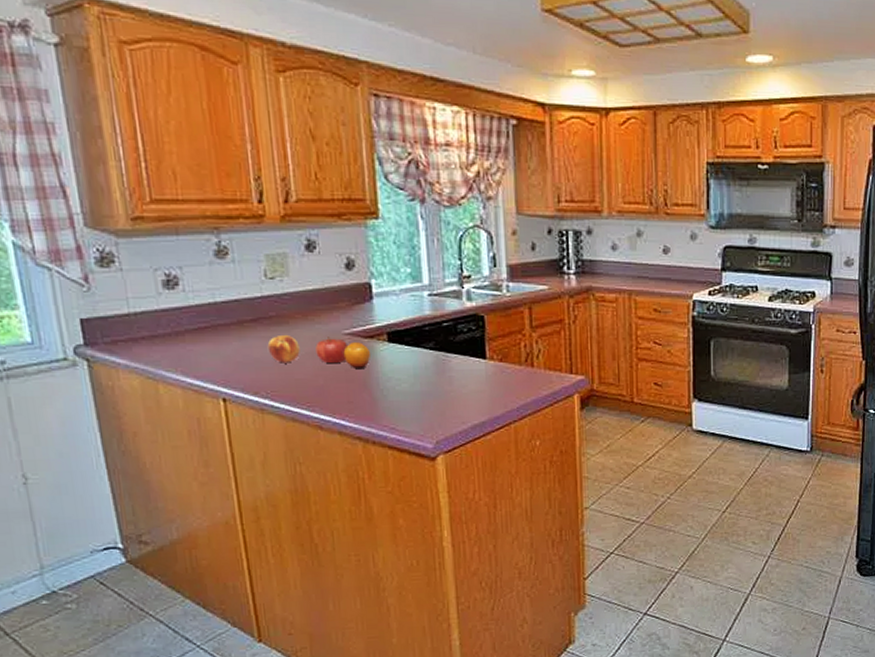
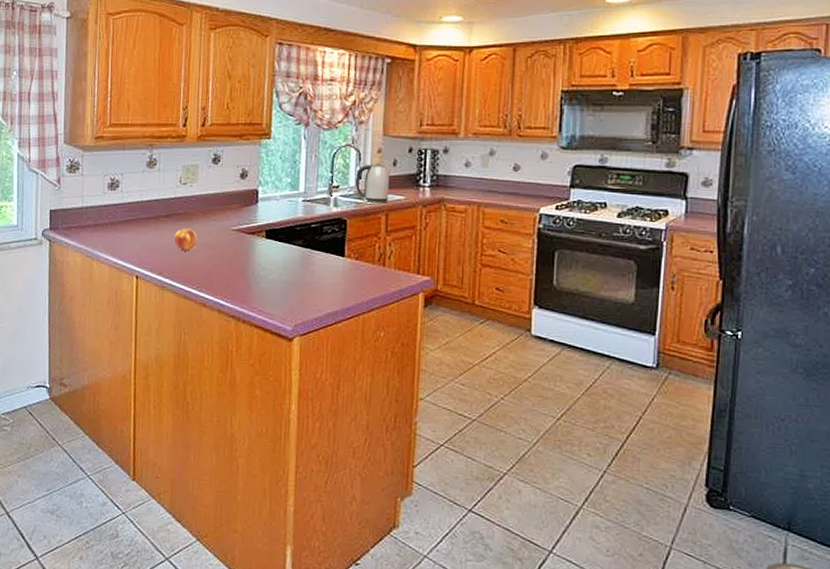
fruit: present [315,337,349,364] -> none [209,231,235,254]
fruit: present [343,342,372,370] -> none [229,237,251,260]
kettle: none [489,248,530,294] -> present [355,163,391,203]

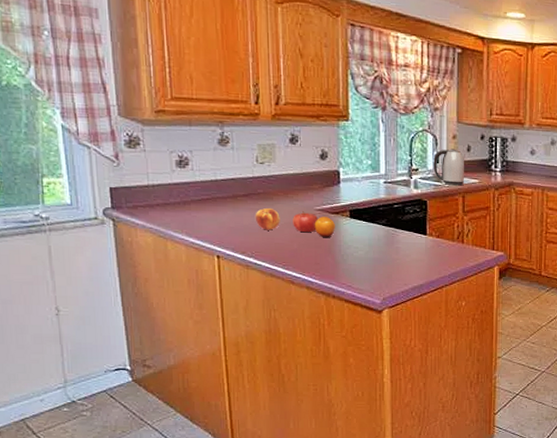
fruit: none [209,231,235,254] -> present [293,211,319,233]
fruit: none [229,237,251,260] -> present [314,217,336,238]

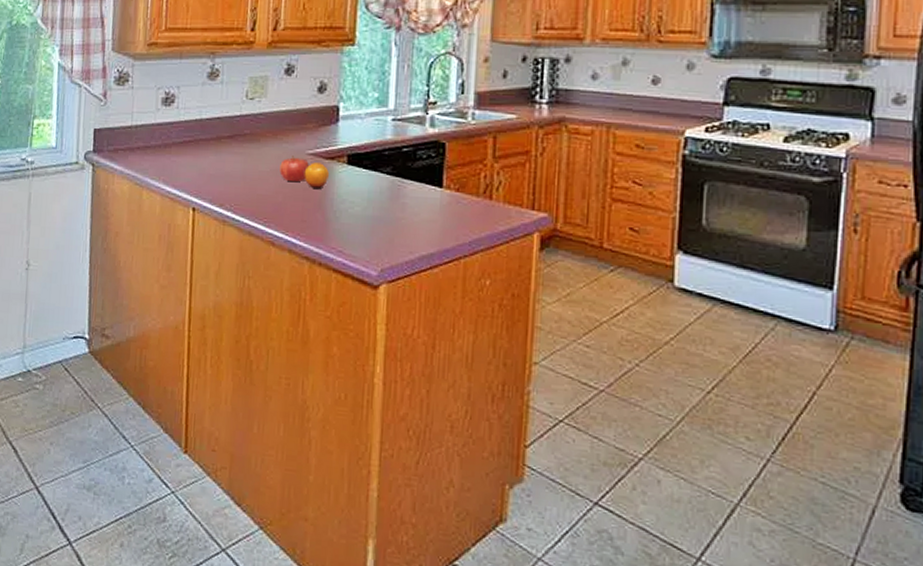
fruit: present [255,207,280,230] -> none [238,151,266,179]
kettle: present [433,148,465,186] -> none [456,75,500,123]

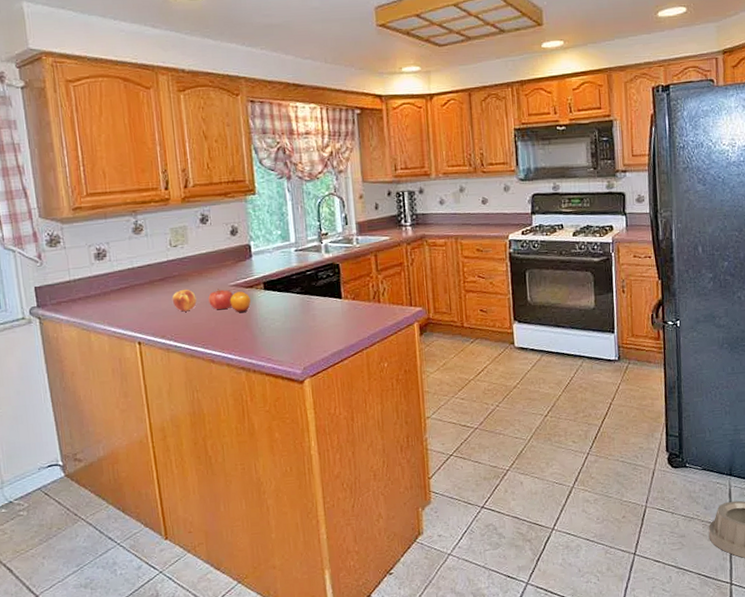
fruit: none [238,151,266,179] -> present [172,288,197,312]

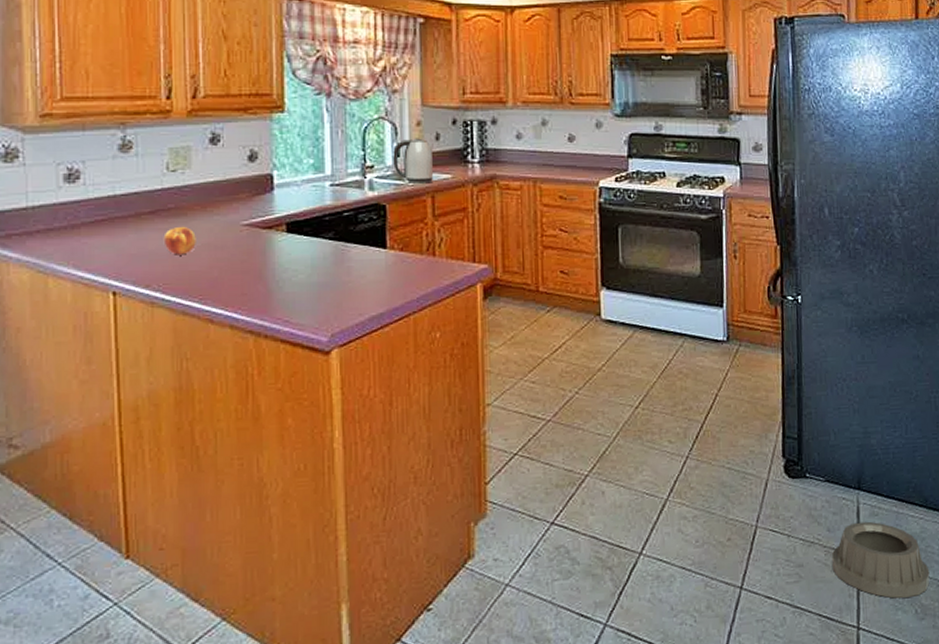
fruit: present [208,288,234,310] -> none [212,228,246,256]
fruit: present [229,291,252,313] -> none [240,233,269,261]
kettle: none [342,208,375,246] -> present [393,138,434,184]

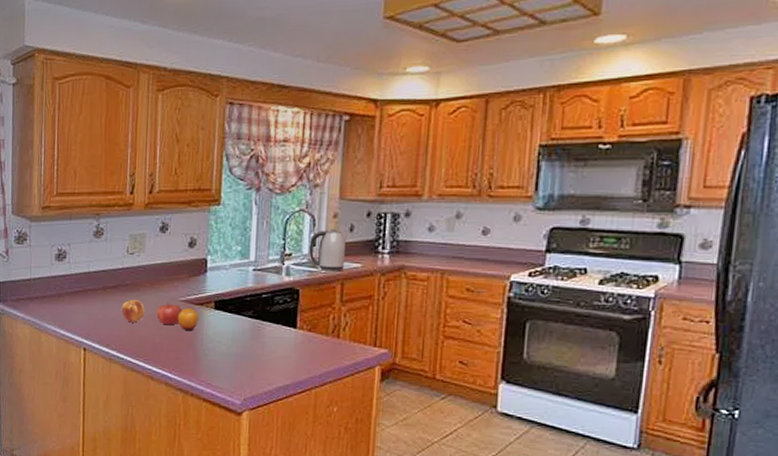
fruit: none [212,228,246,256] -> present [157,302,183,326]
fruit: none [240,233,269,261] -> present [177,308,200,331]

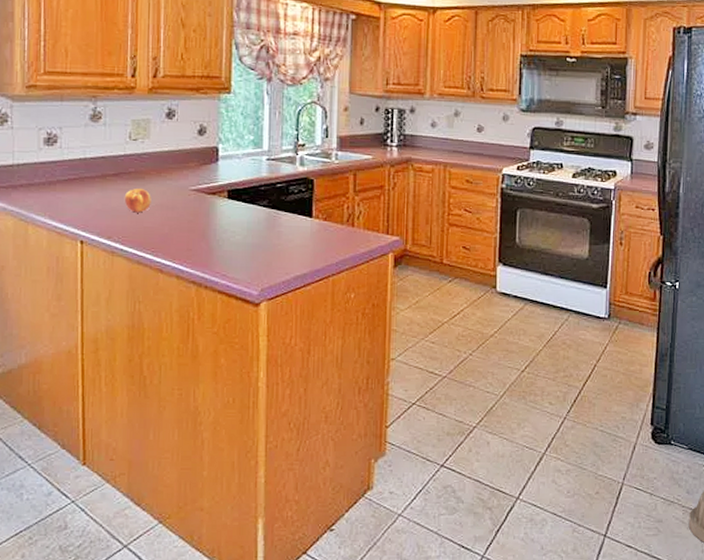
fruit: present [157,302,183,326] -> none [165,192,193,216]
fruit: present [177,308,200,331] -> none [188,197,212,222]
kettle: present [309,229,347,271] -> none [322,122,358,162]

